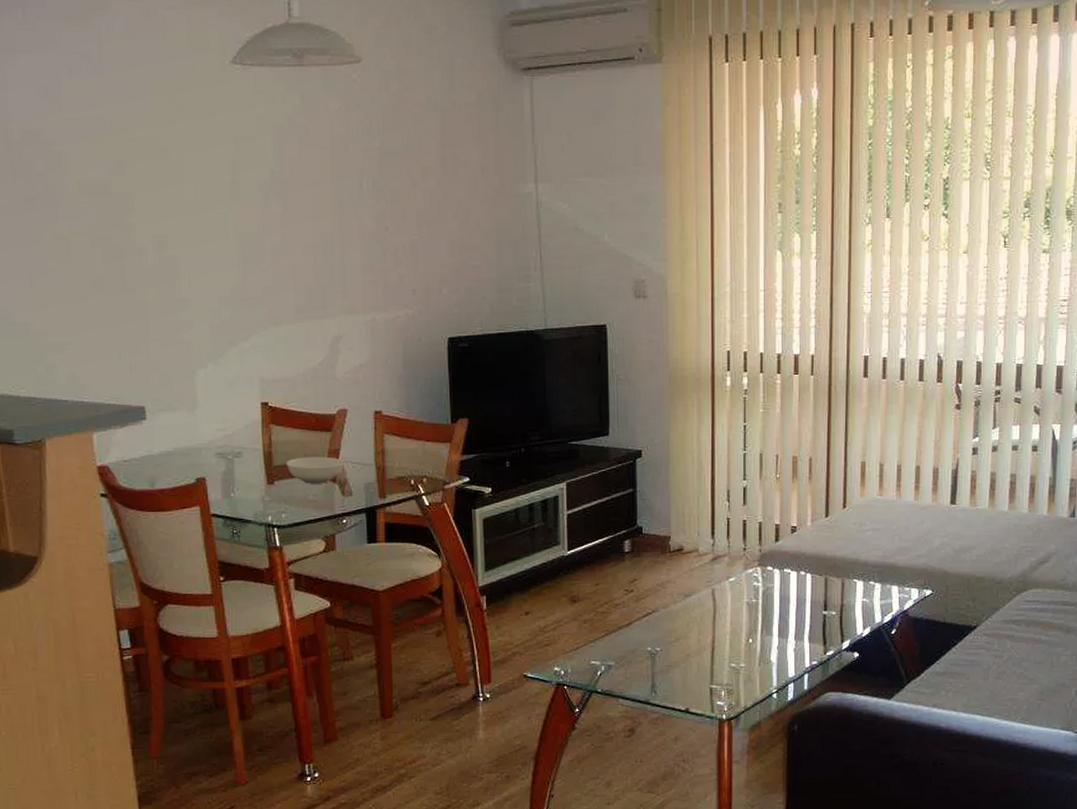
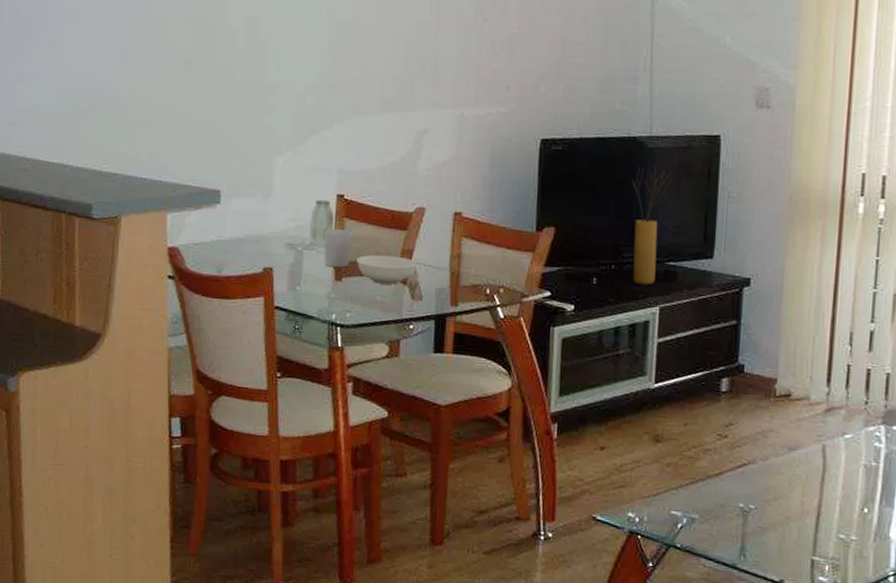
vase: none [237,409,261,461] -> present [309,200,334,254]
candle holder: none [253,435,281,472] -> present [324,229,353,268]
vase: none [533,352,568,465] -> present [632,162,674,286]

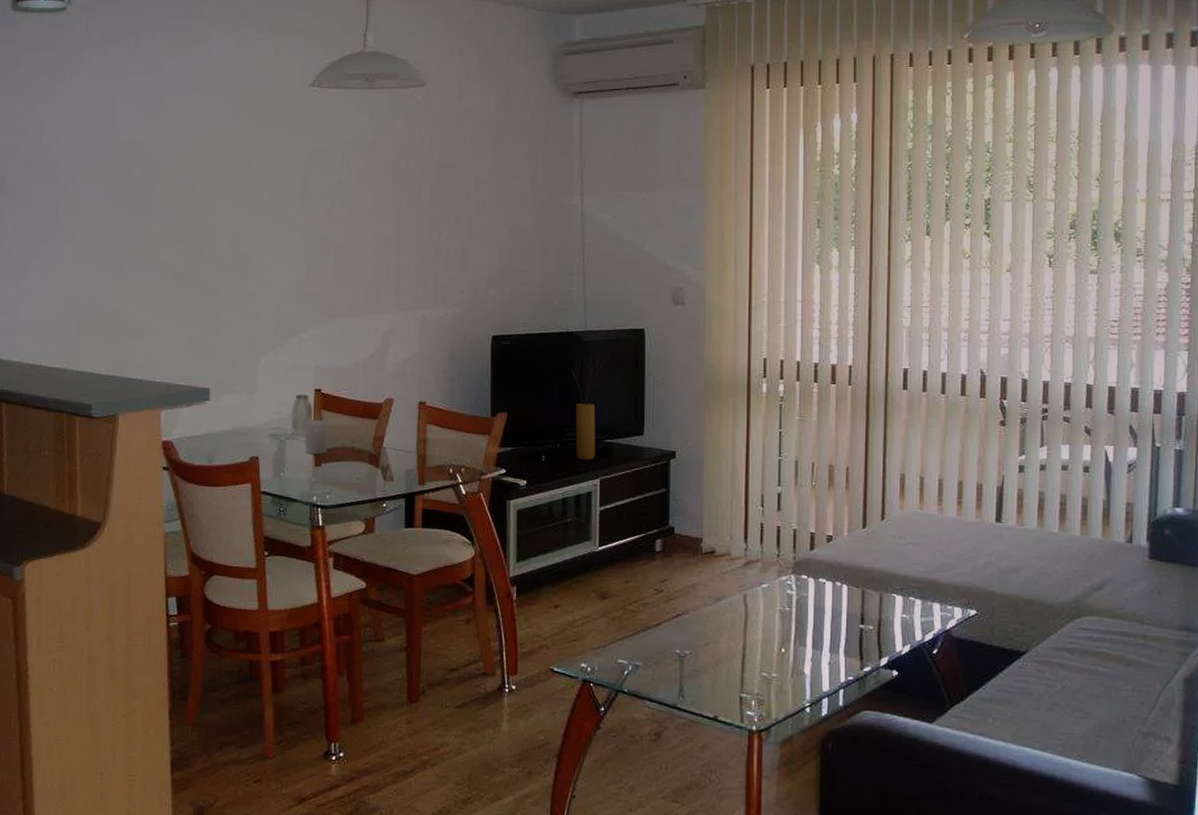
bowl: present [356,255,418,285] -> none [334,442,388,468]

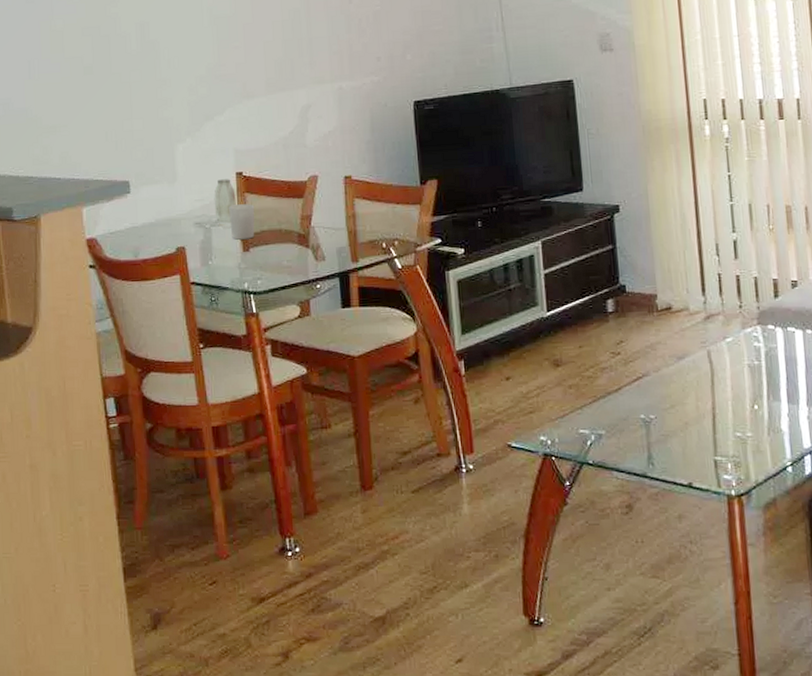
vase: present [571,353,607,461] -> none [500,110,536,223]

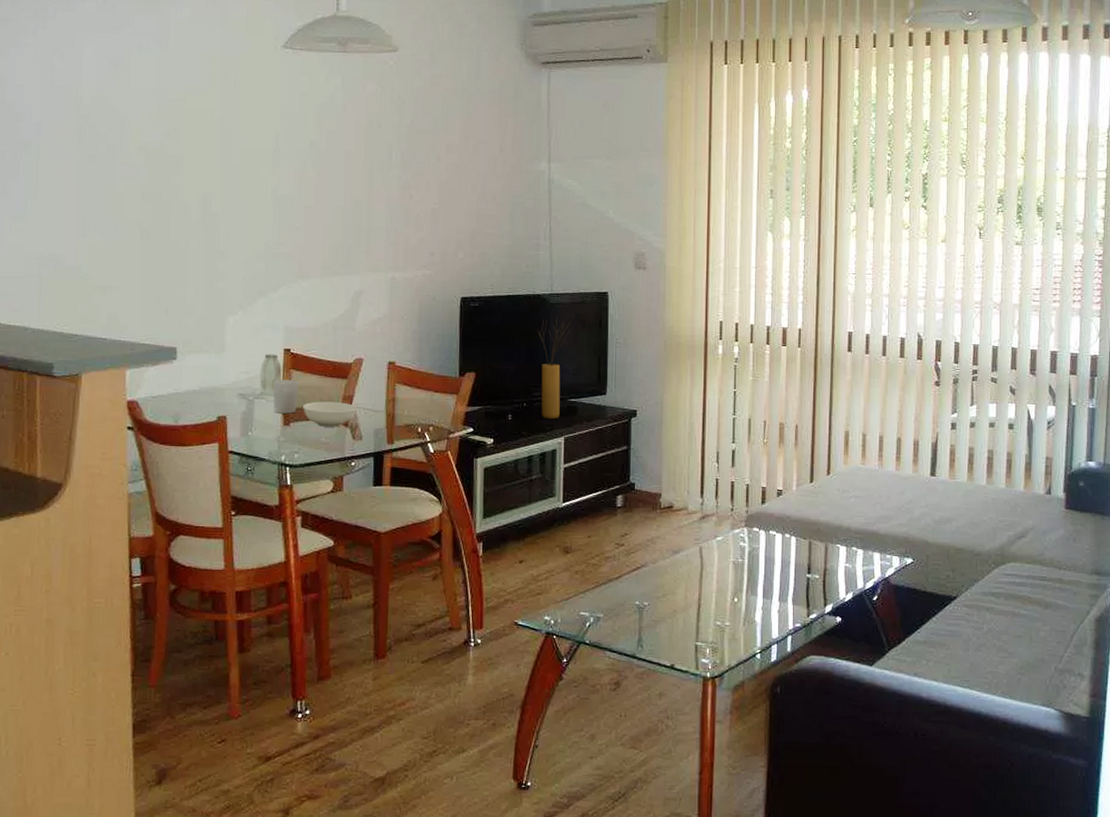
bowl: none [261,222,317,250] -> present [303,401,357,427]
vase: none [500,110,536,223] -> present [538,315,572,420]

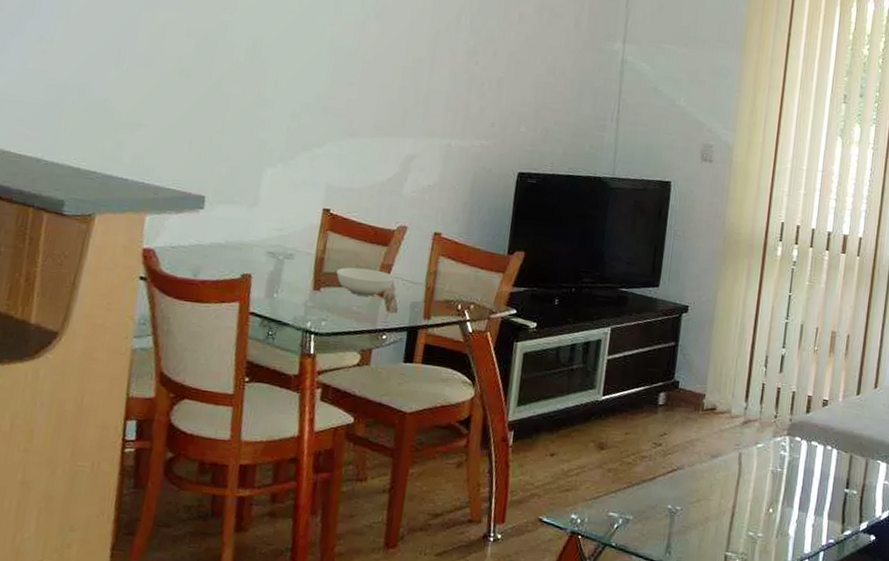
vase: present [259,354,282,402] -> none [291,212,318,264]
candle holder: present [273,380,299,414] -> none [304,240,336,278]
vase: present [538,315,572,420] -> none [590,200,631,308]

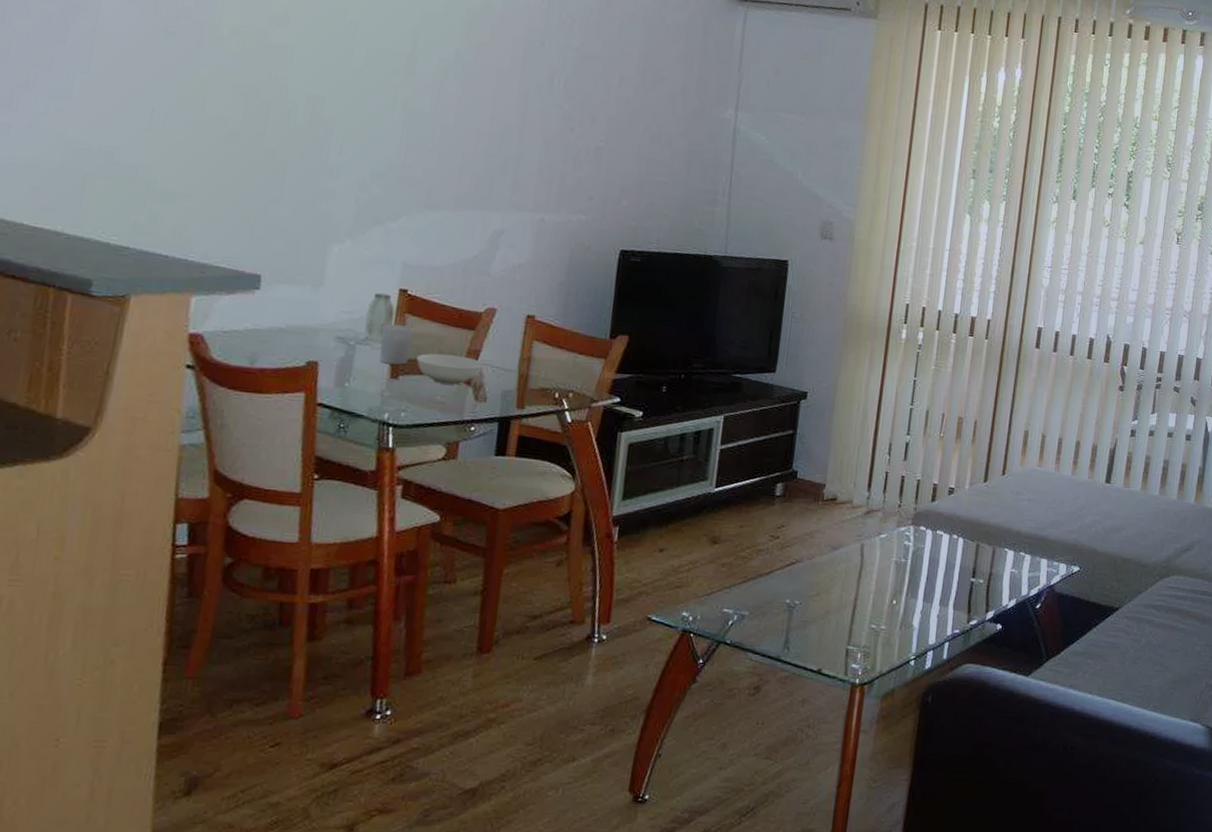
vase: none [291,212,318,264] -> present [364,293,394,350]
candle holder: none [304,240,336,278] -> present [380,324,415,366]

